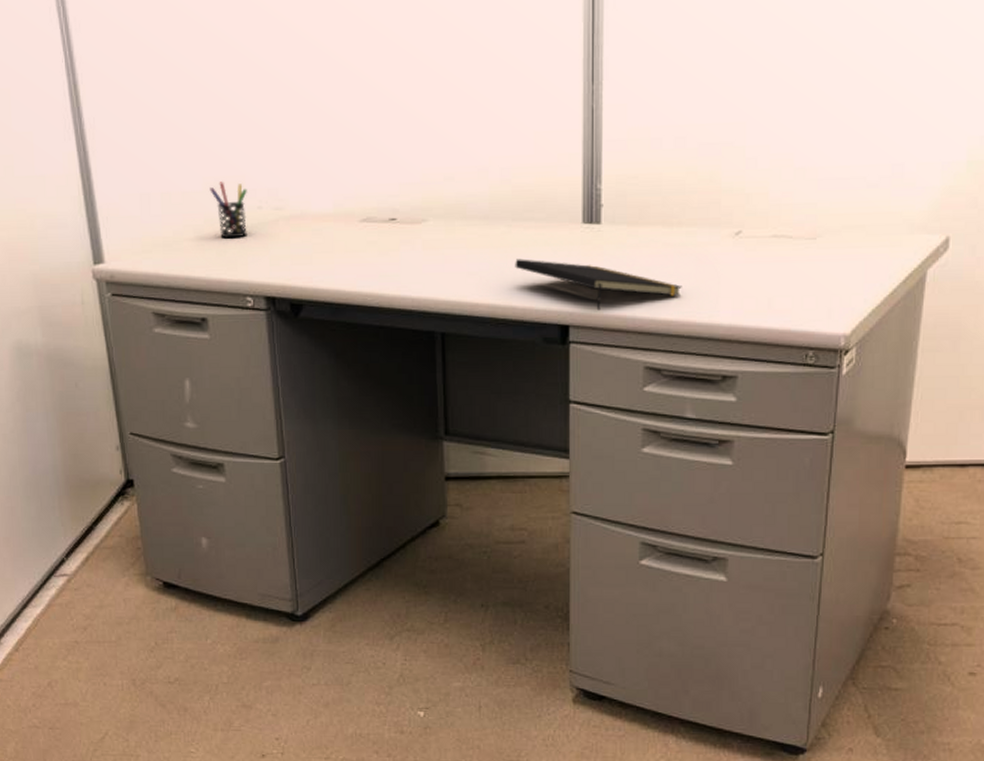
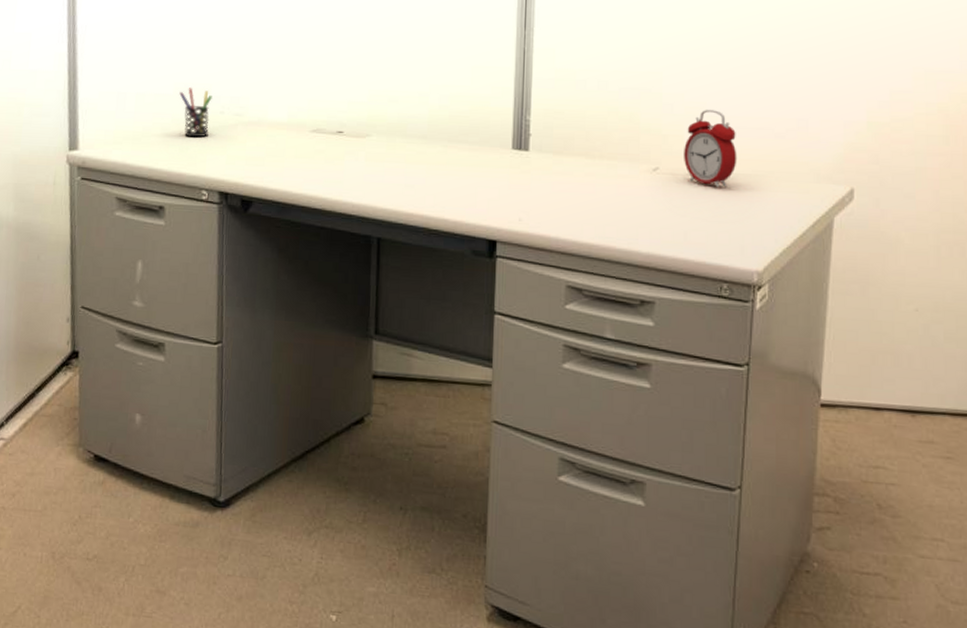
notepad: present [515,259,682,311] -> none [449,176,603,230]
alarm clock: none [769,161,826,247] -> present [684,110,737,187]

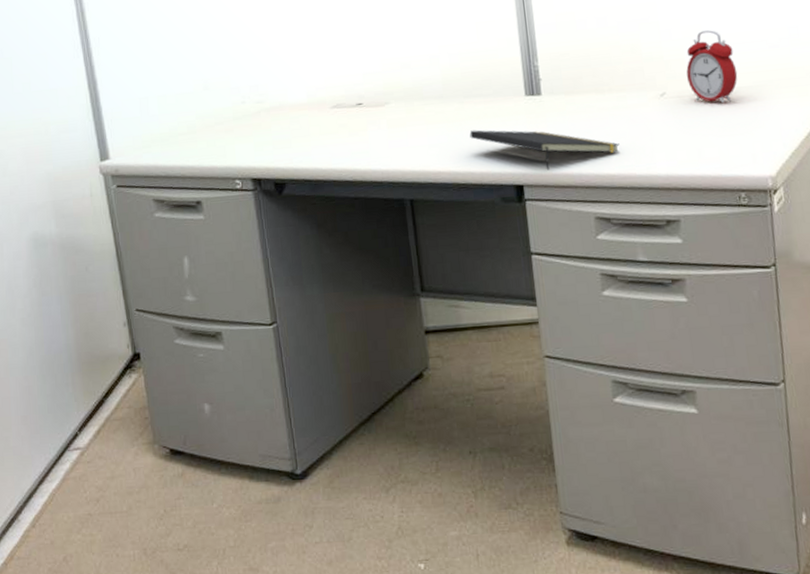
pen holder: present [179,88,212,138] -> none [199,83,233,131]
notepad: none [449,176,603,230] -> present [469,130,620,170]

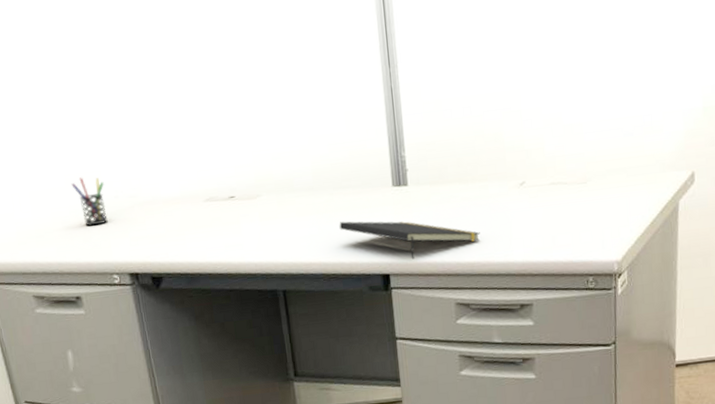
pen holder: none [199,83,233,131] -> present [71,177,108,227]
alarm clock: present [686,30,738,103] -> none [545,118,593,191]

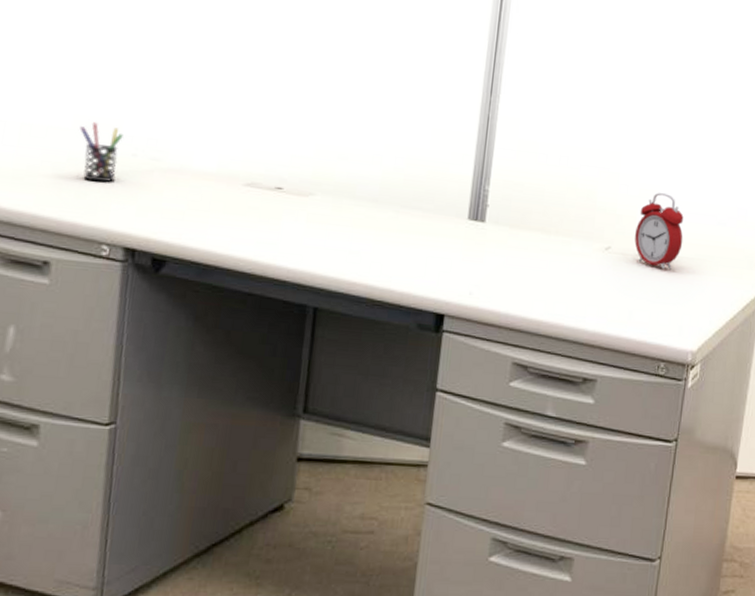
notepad: present [339,221,480,260] -> none [398,244,554,304]
alarm clock: none [545,118,593,191] -> present [634,193,684,270]

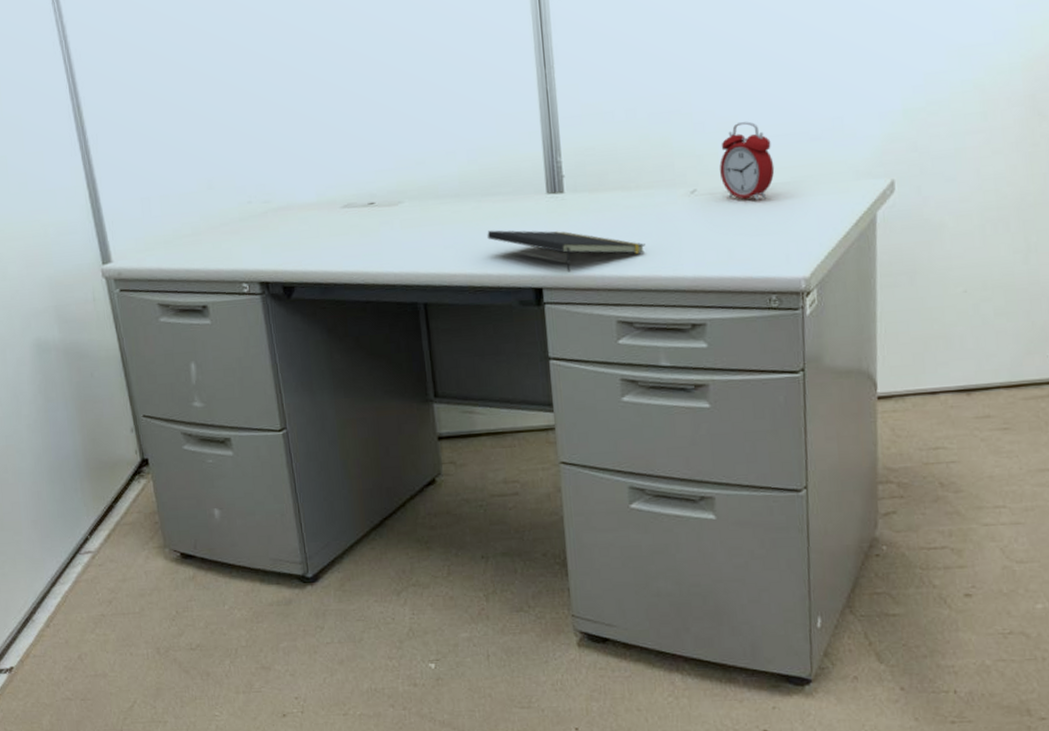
pen holder: present [79,122,123,183] -> none [203,181,240,233]
notepad: none [398,244,554,304] -> present [487,230,645,272]

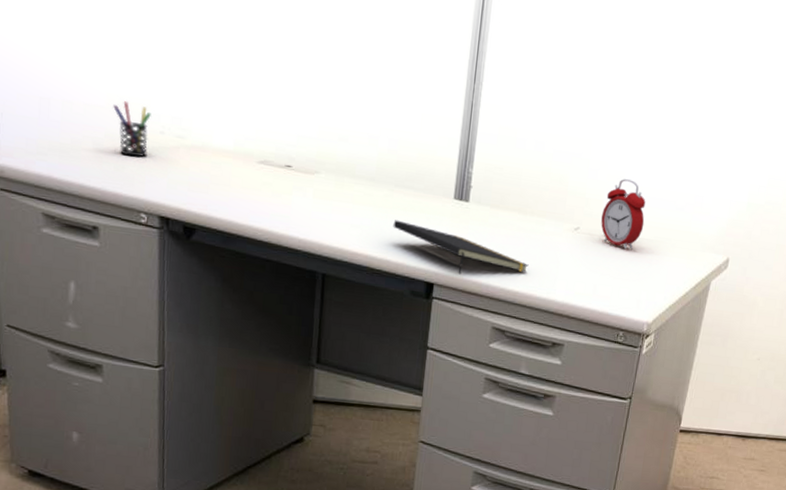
pen holder: none [203,181,240,233] -> present [113,101,151,157]

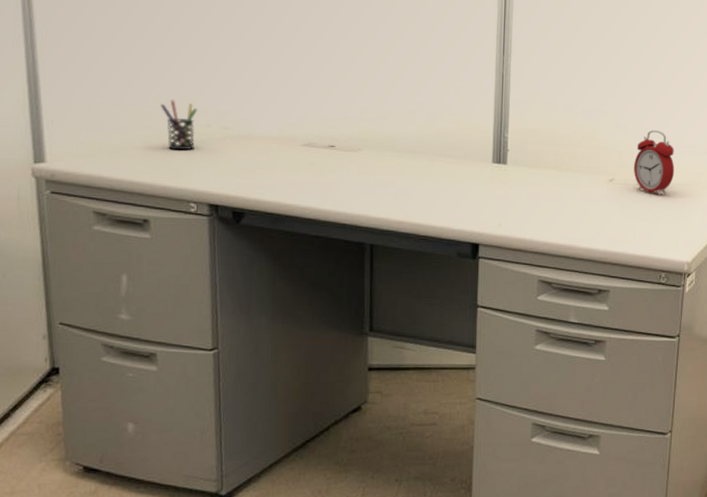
notepad: present [393,220,529,275] -> none [436,187,569,233]

